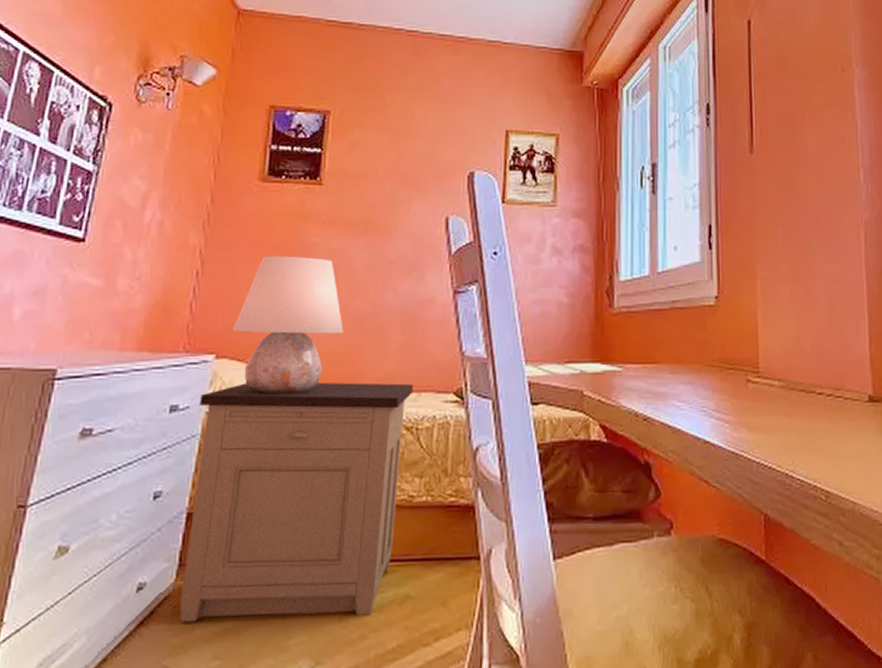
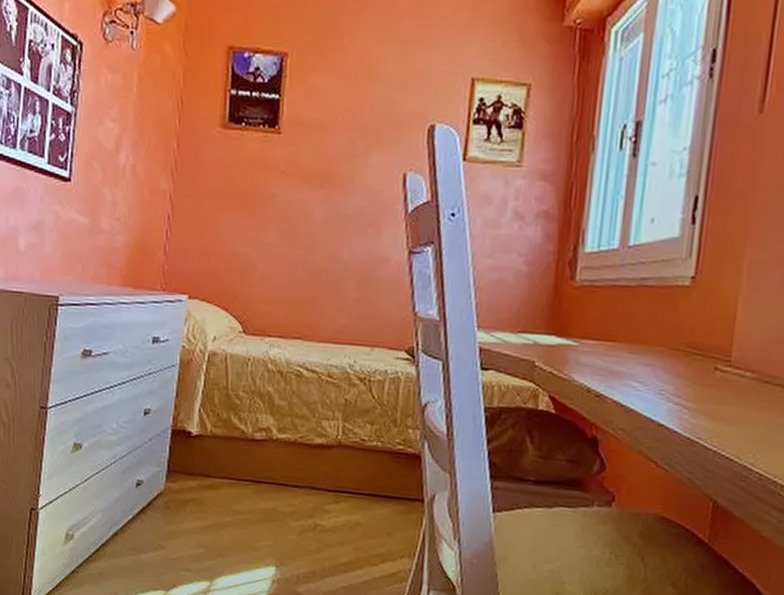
nightstand: present [179,382,413,623] -> none [170,323,366,534]
table lamp: present [232,256,343,395] -> none [202,204,302,338]

